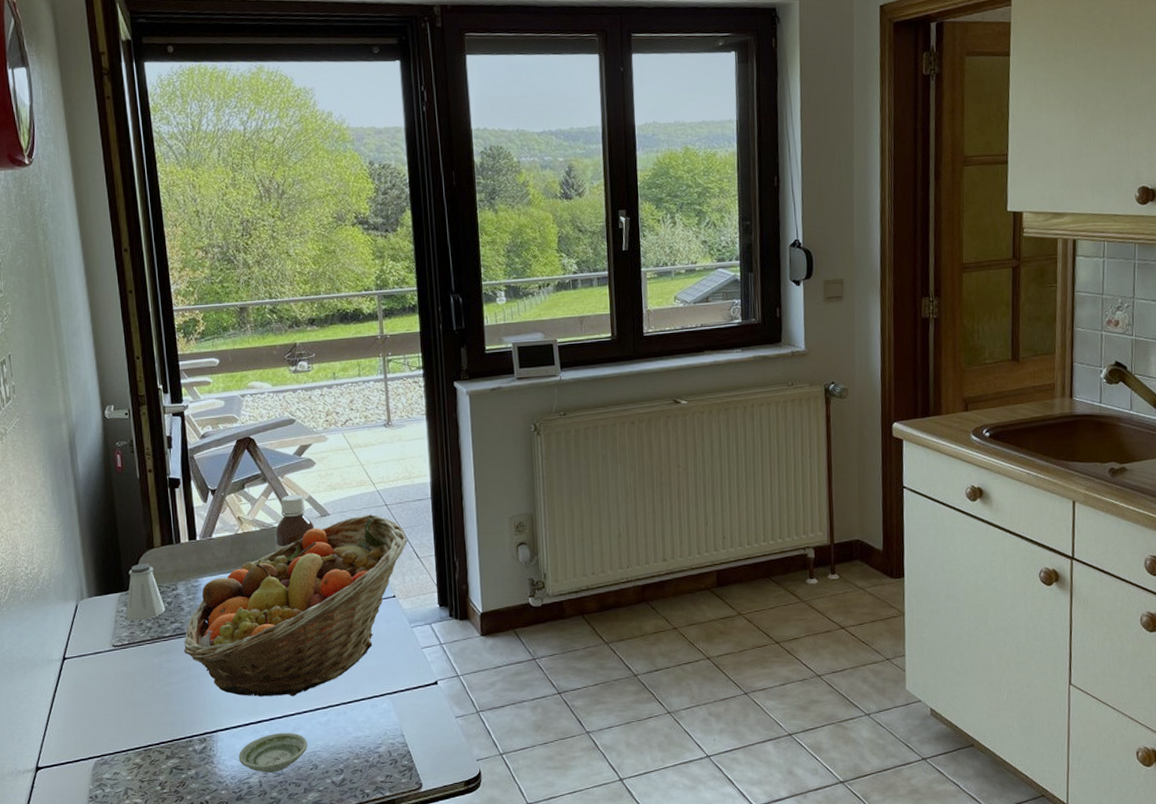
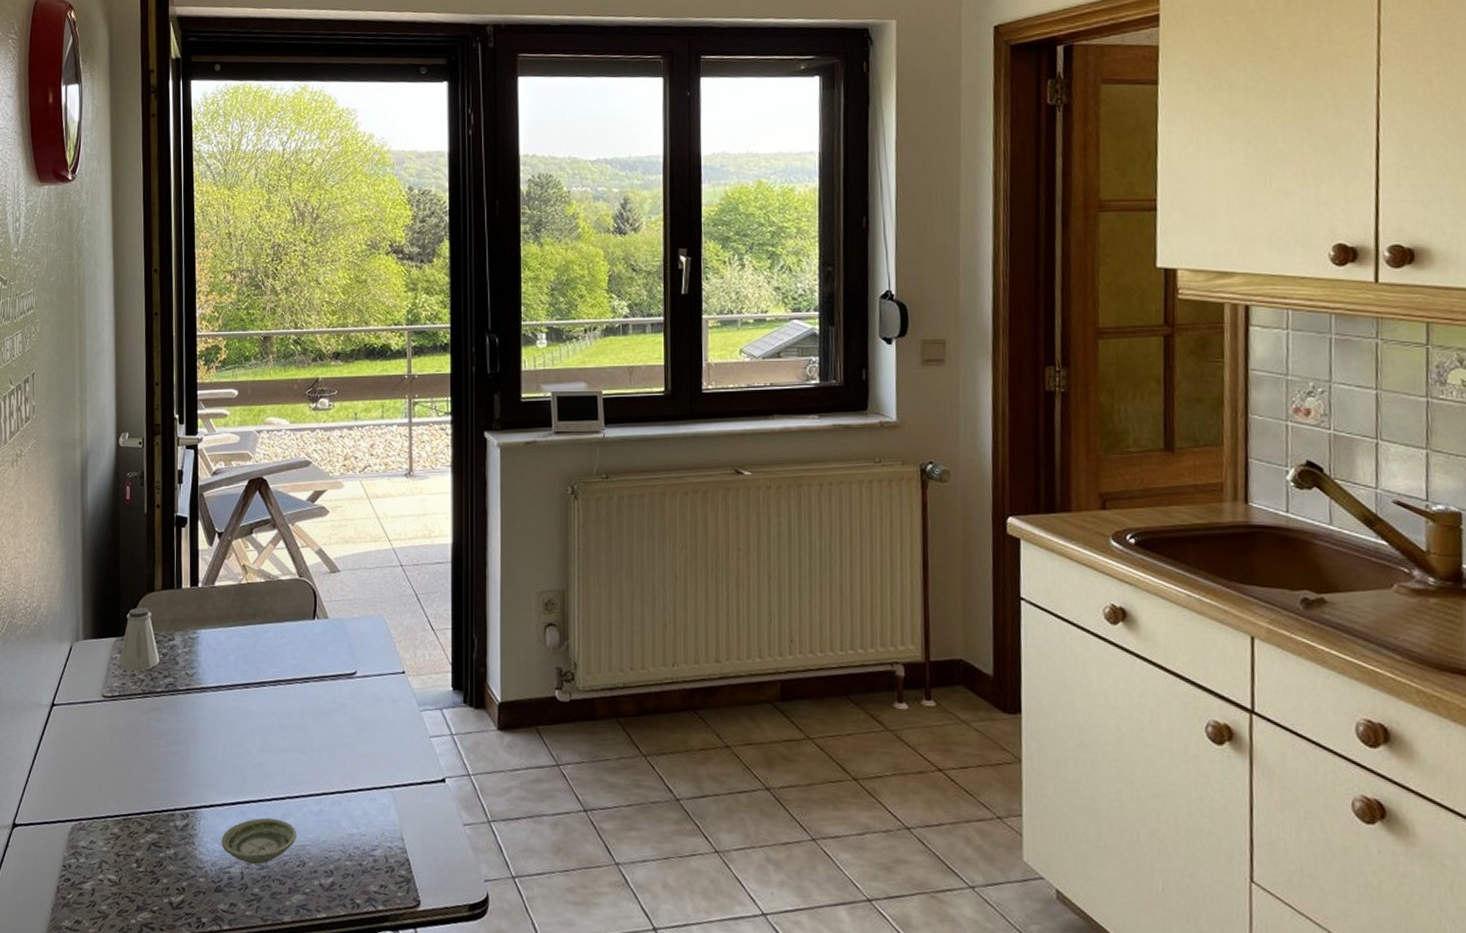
fruit basket: present [183,514,408,697] -> none [174,575,423,777]
bottle: present [275,494,315,551] -> none [280,545,323,607]

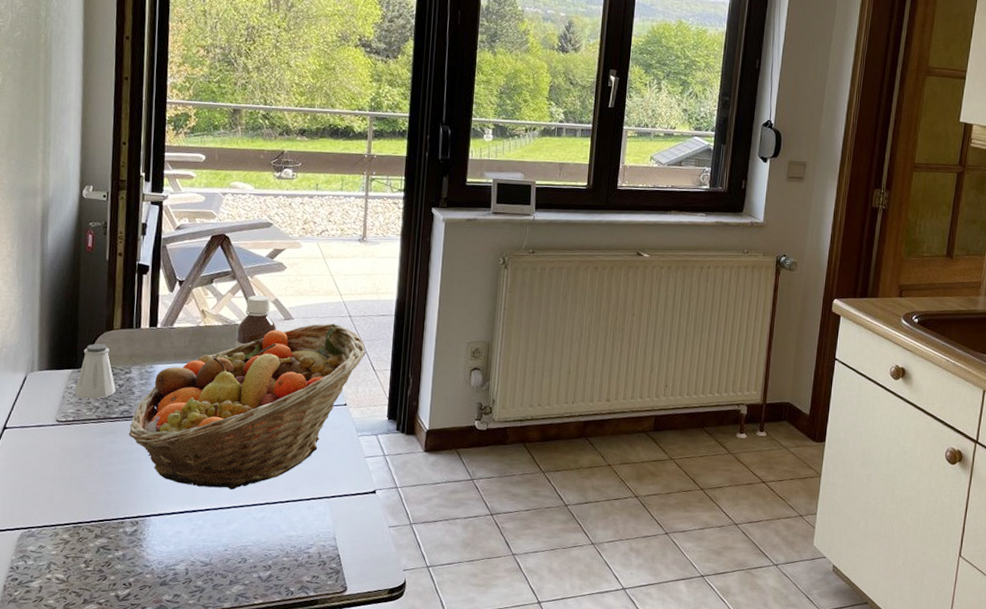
fruit basket: none [174,575,423,777] -> present [128,323,367,490]
saucer: present [221,818,296,865] -> none [168,524,239,562]
bottle: none [280,545,323,607] -> present [235,295,277,348]

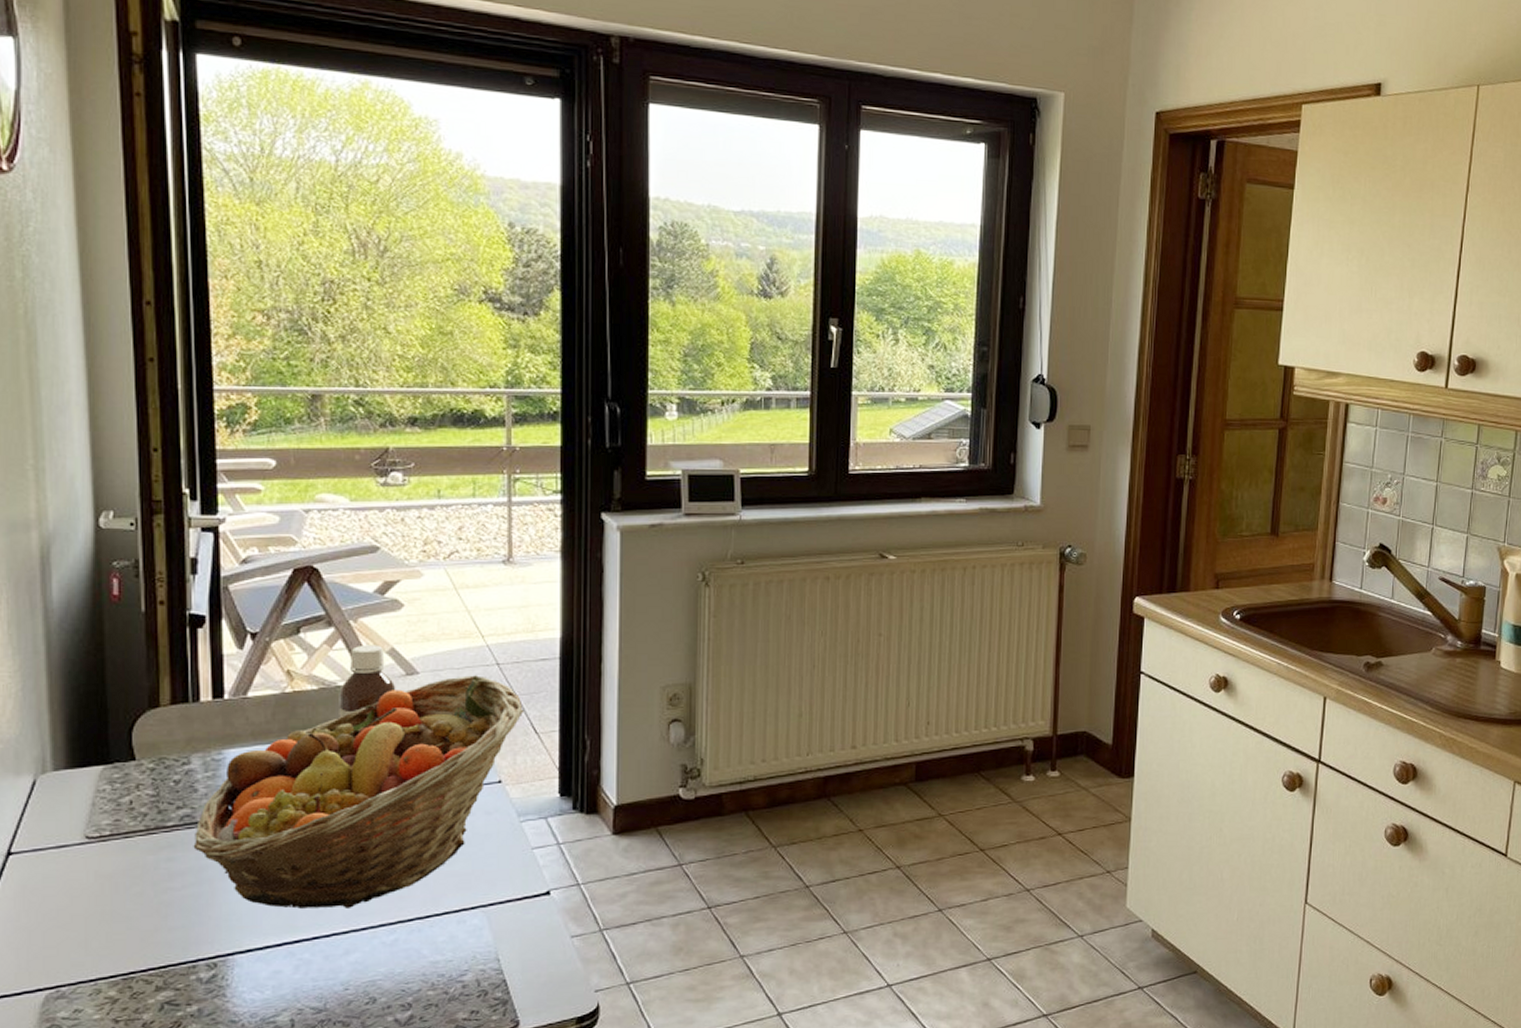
saltshaker: present [75,343,116,399] -> none [110,726,170,804]

